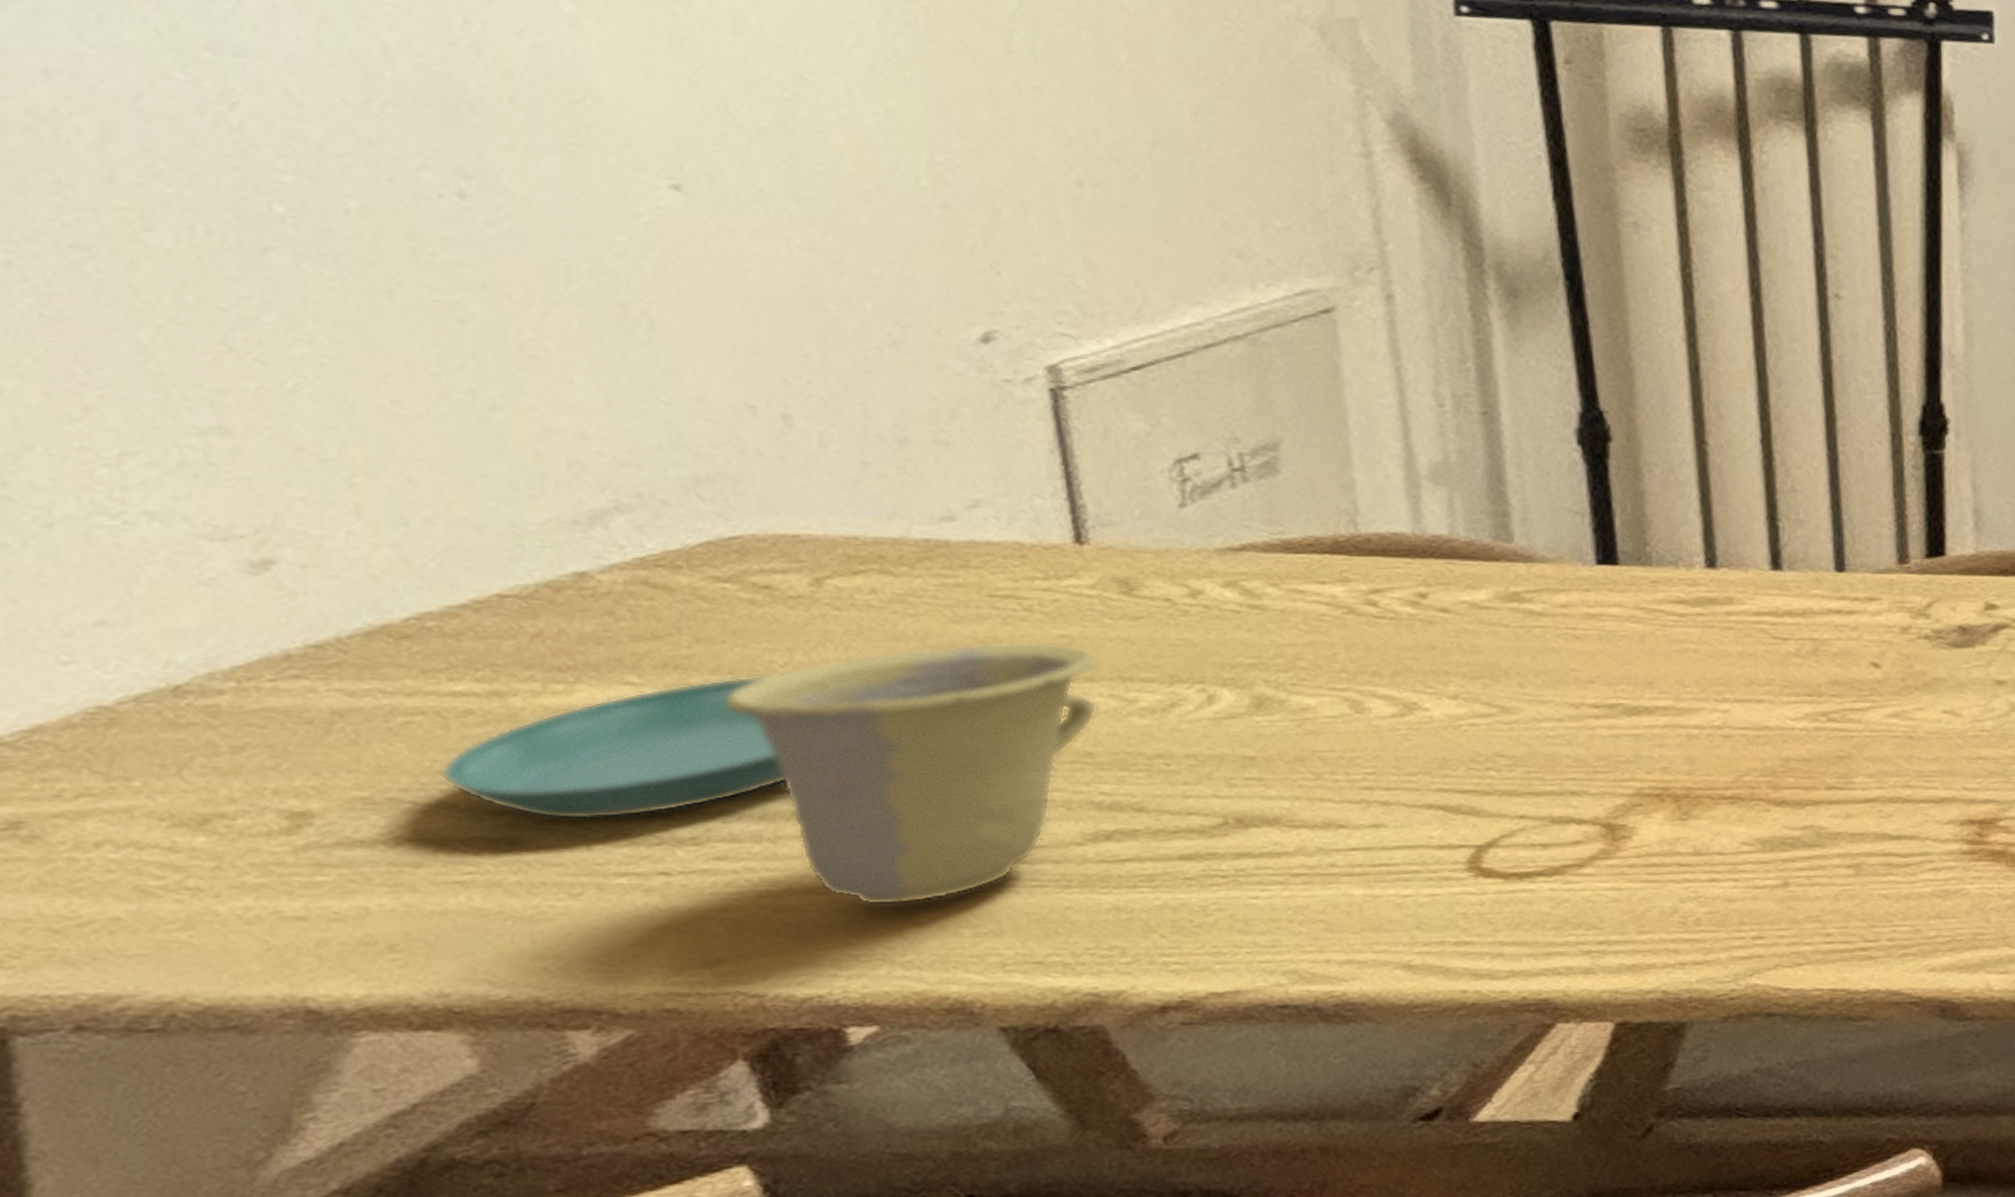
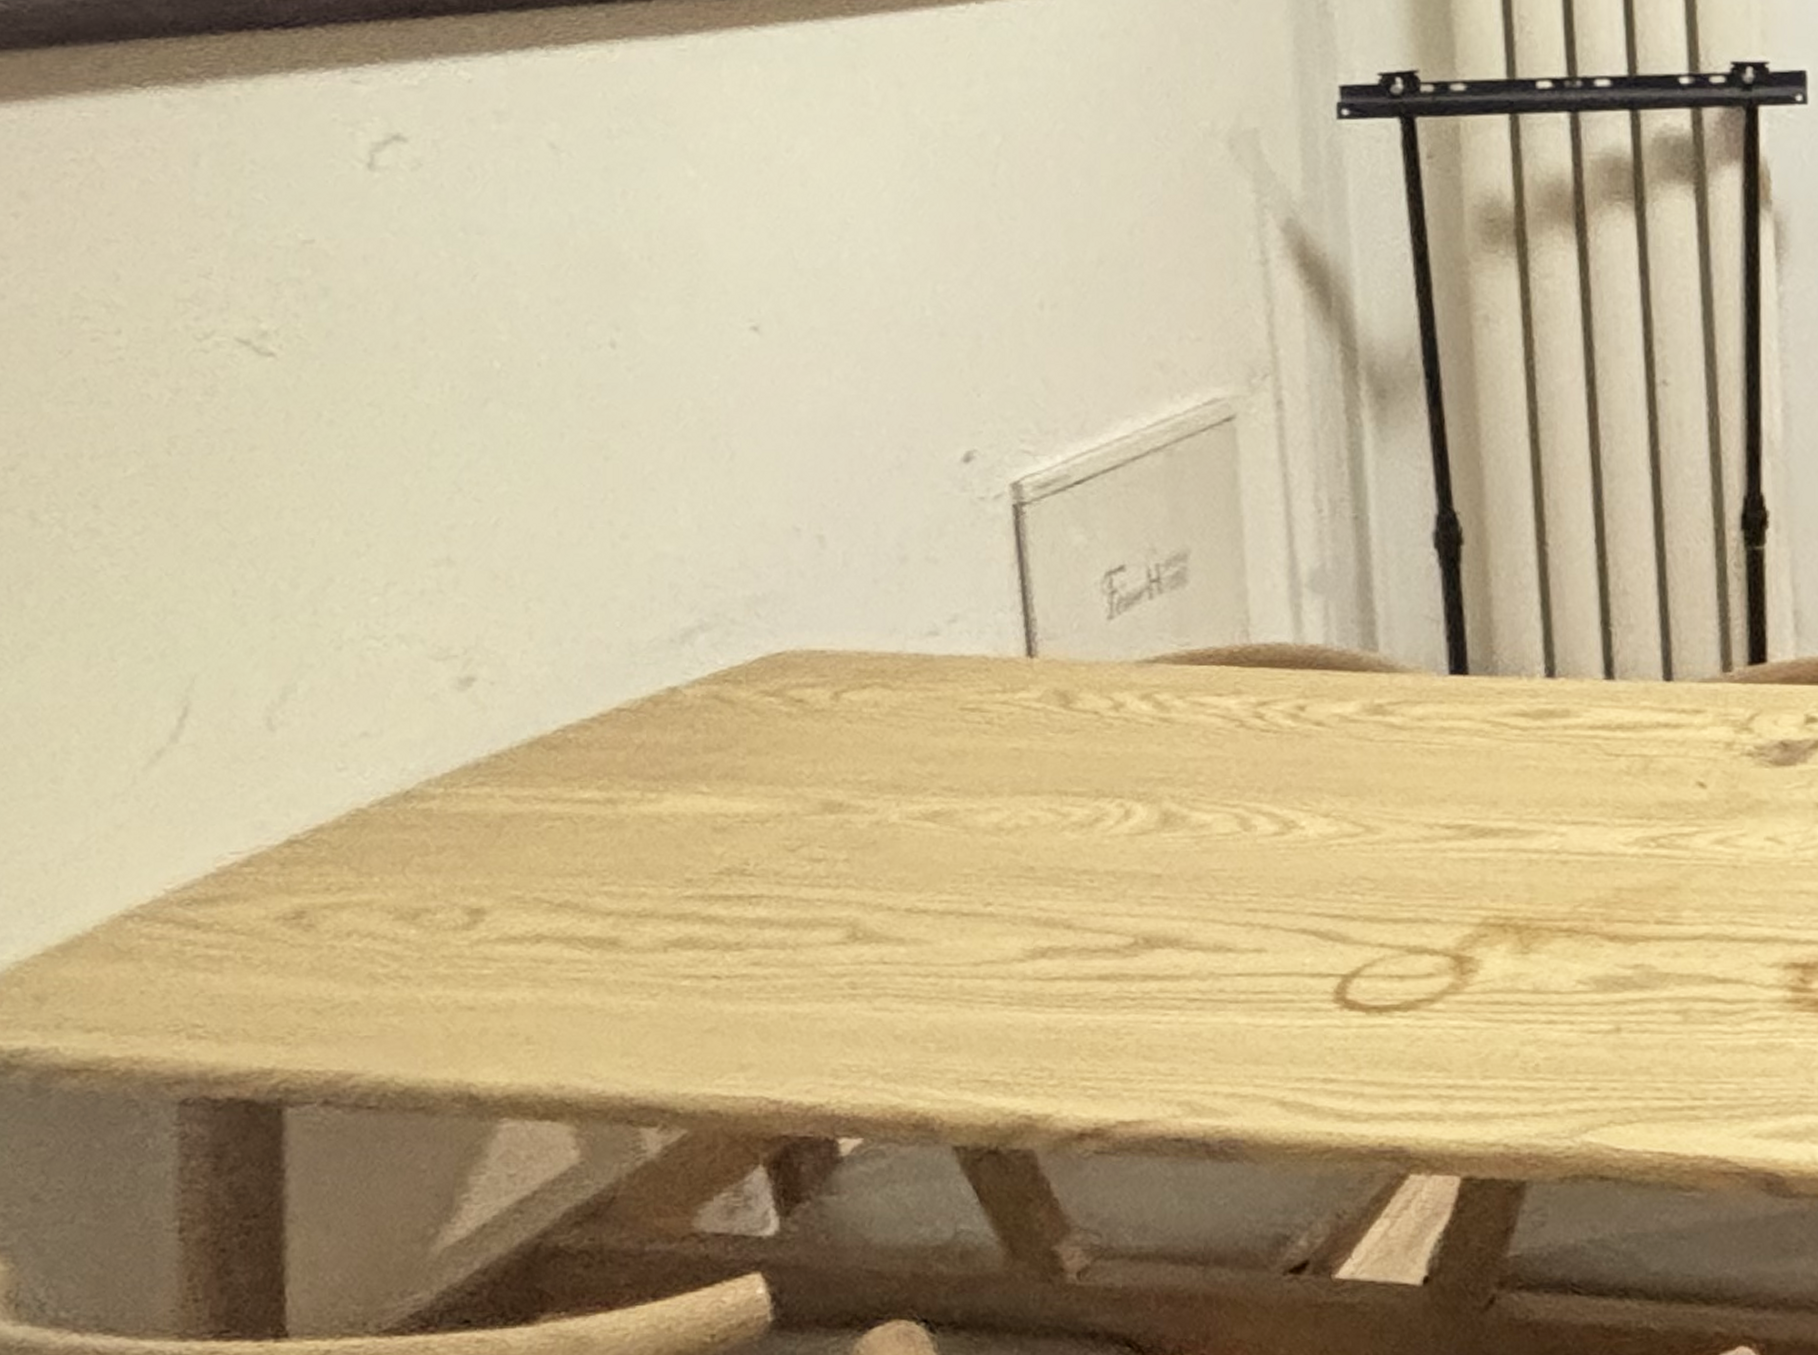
saucer: present [439,675,785,820] -> none [569,785,805,923]
cup: present [725,642,1098,906] -> none [766,755,1040,1016]

